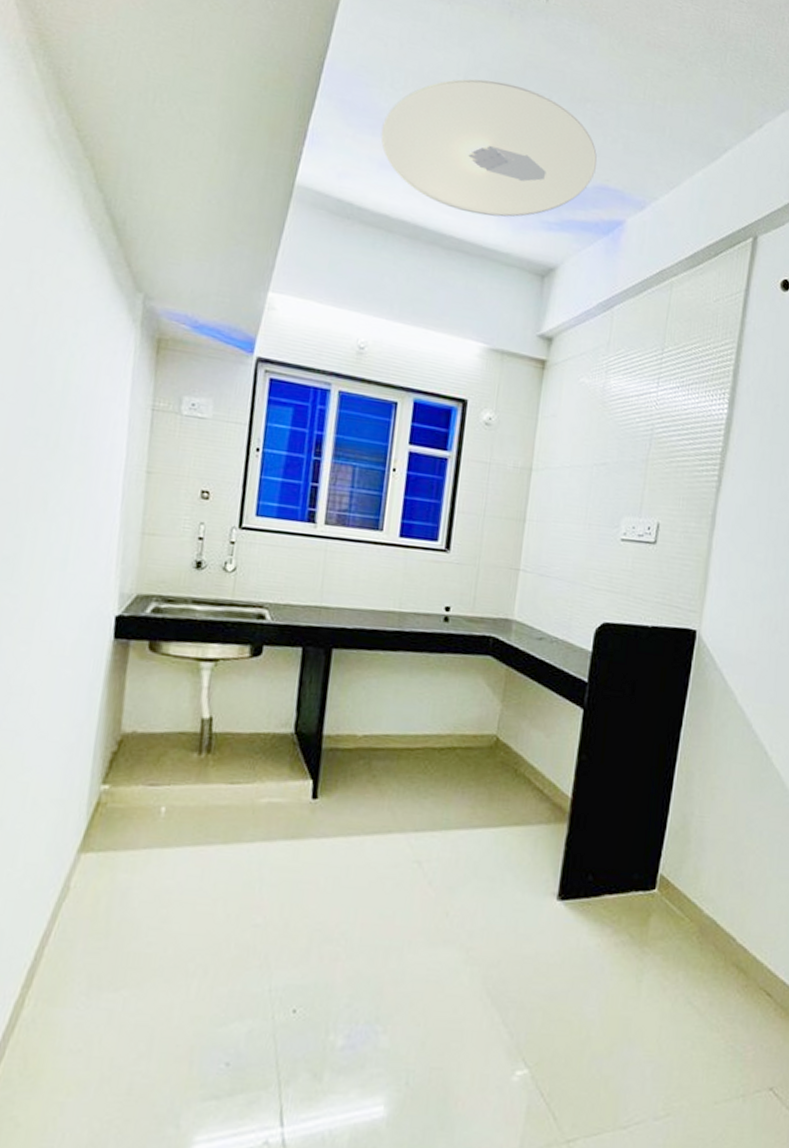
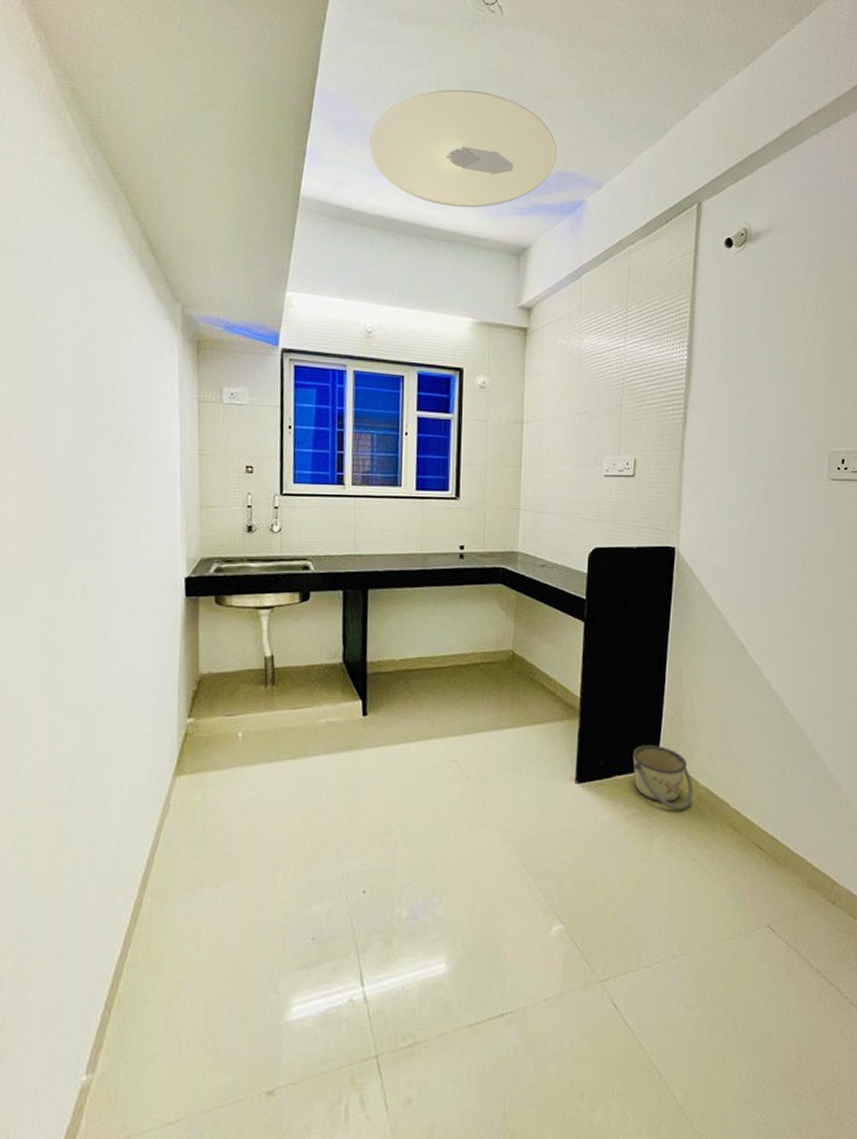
bucket: none [627,860,696,942] -> present [632,745,693,811]

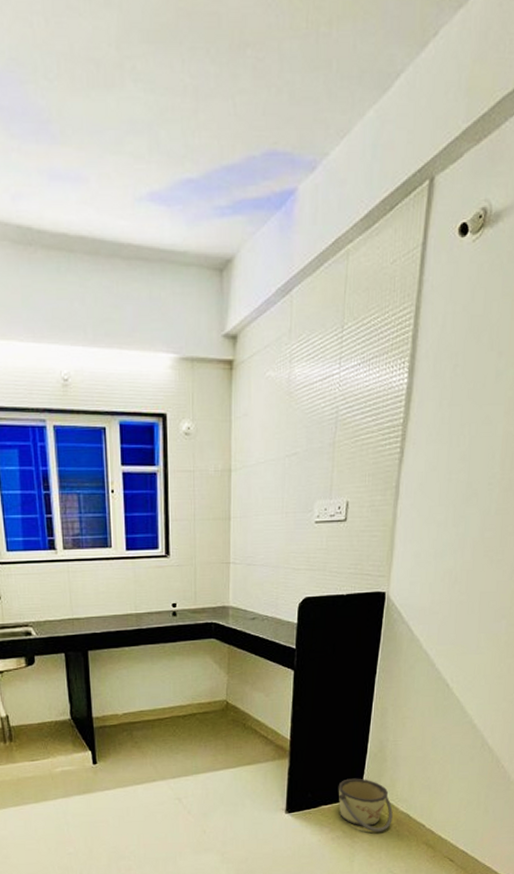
ceiling light: present [369,88,557,208] -> none [44,44,264,213]

